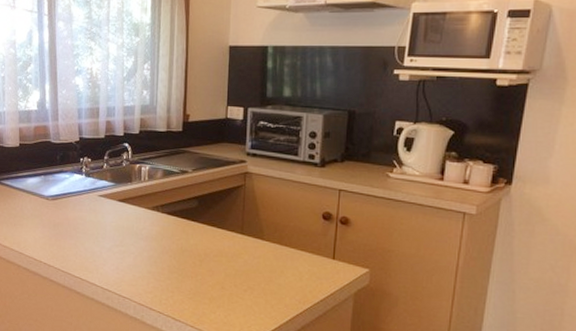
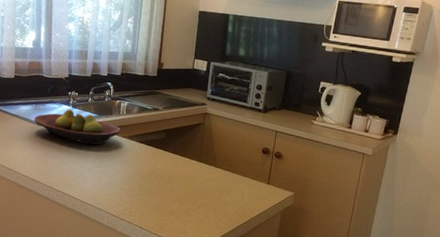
fruit bowl: none [43,178,144,221] -> present [34,109,121,146]

